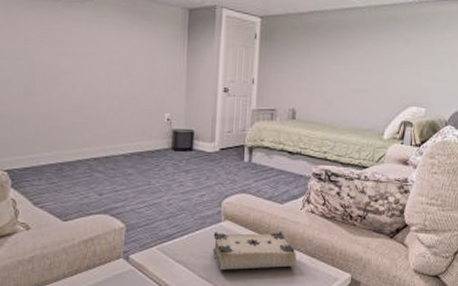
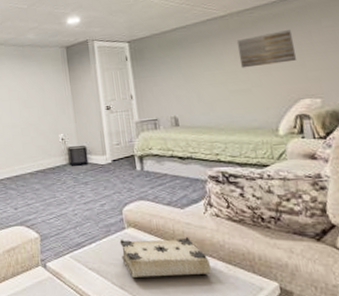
wall art: none [366,34,418,68] -> present [236,30,297,68]

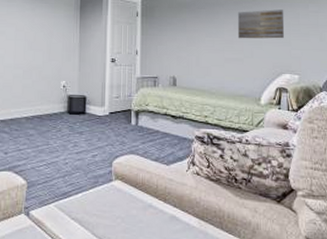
book: present [119,237,211,279] -> none [105,191,185,230]

